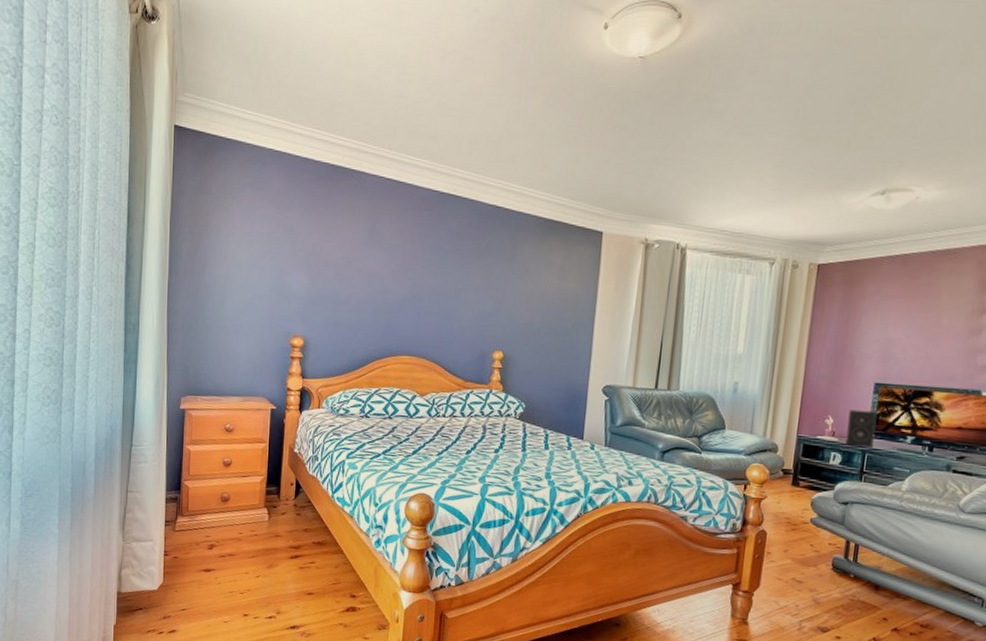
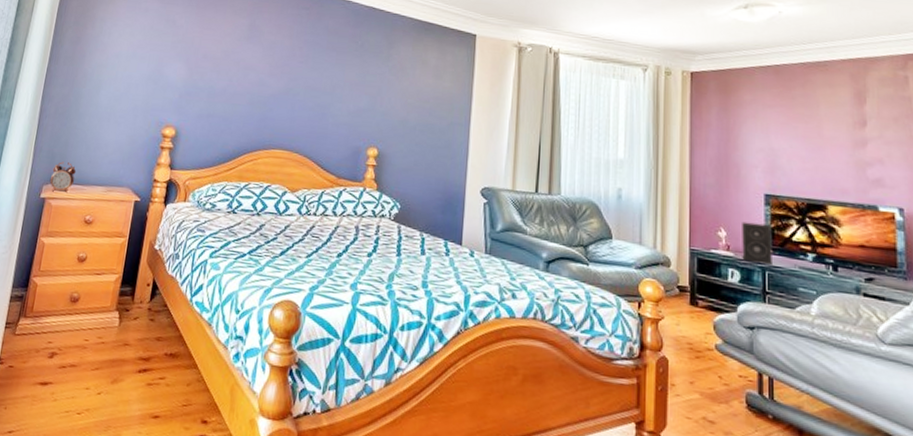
alarm clock: none [186,374,211,404] -> present [49,161,77,193]

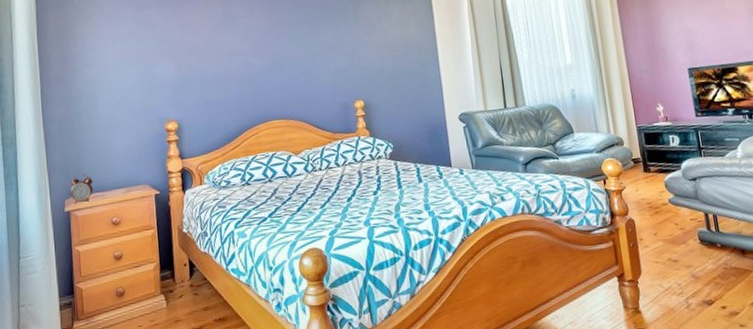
speaker: present [742,221,772,264] -> none [674,92,702,127]

